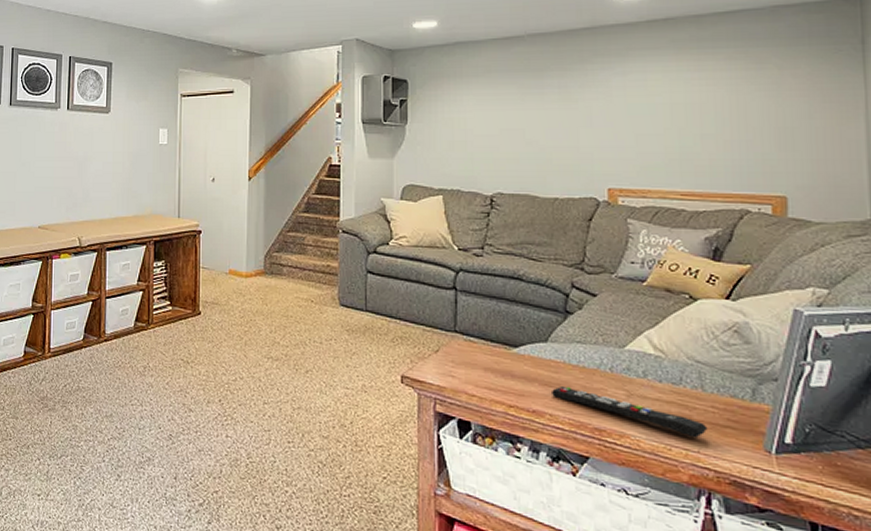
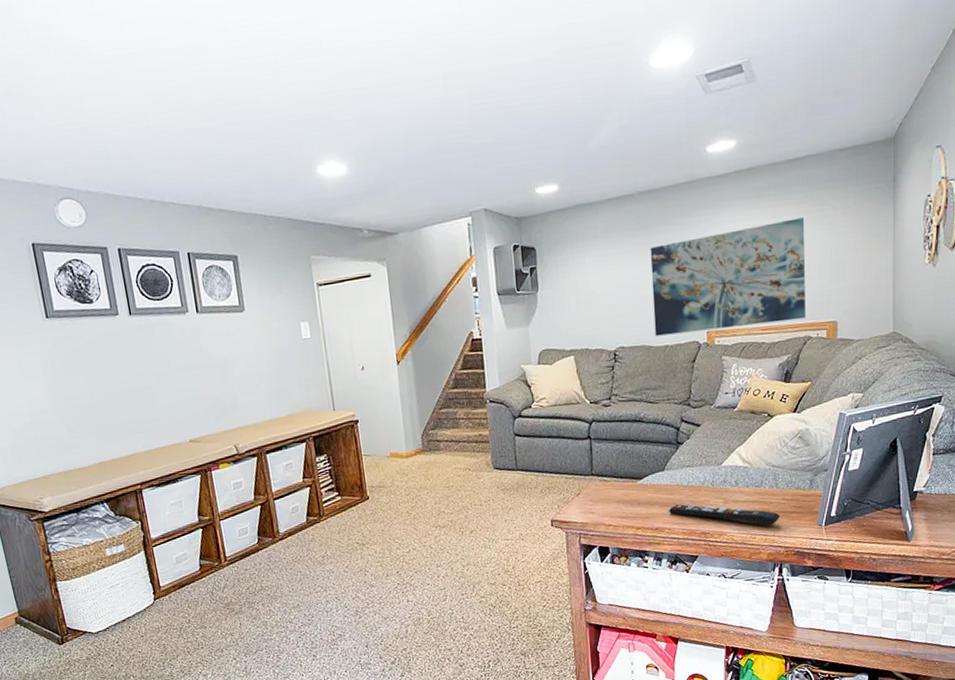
wall art: none [539,75,742,189] -> present [650,217,806,336]

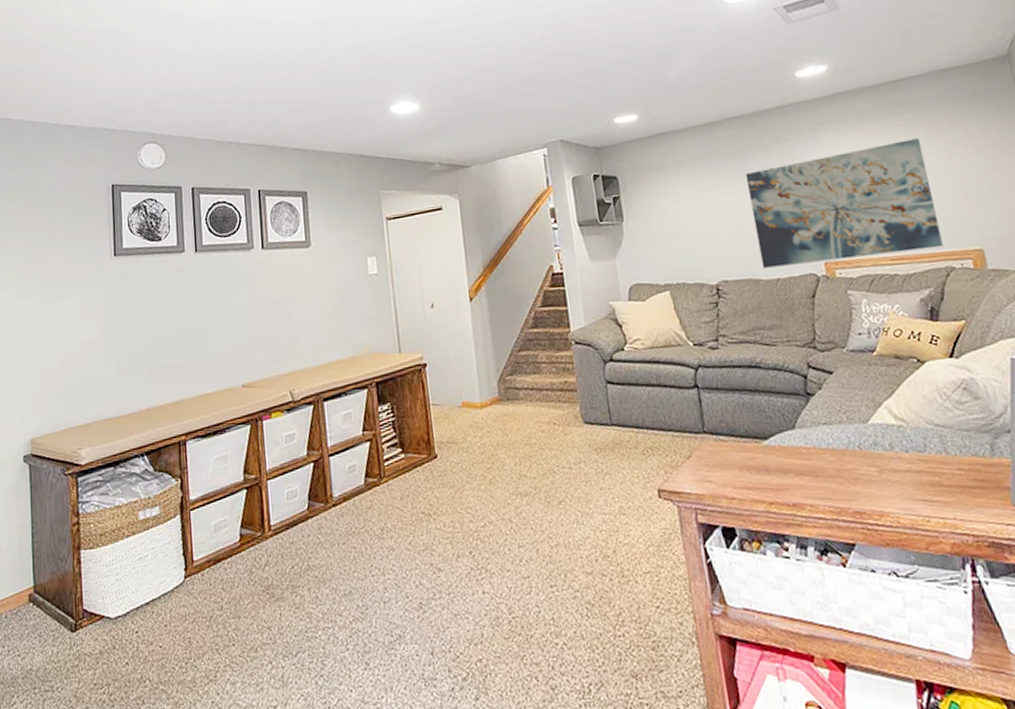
remote control: present [669,504,781,526] -> none [807,473,959,505]

